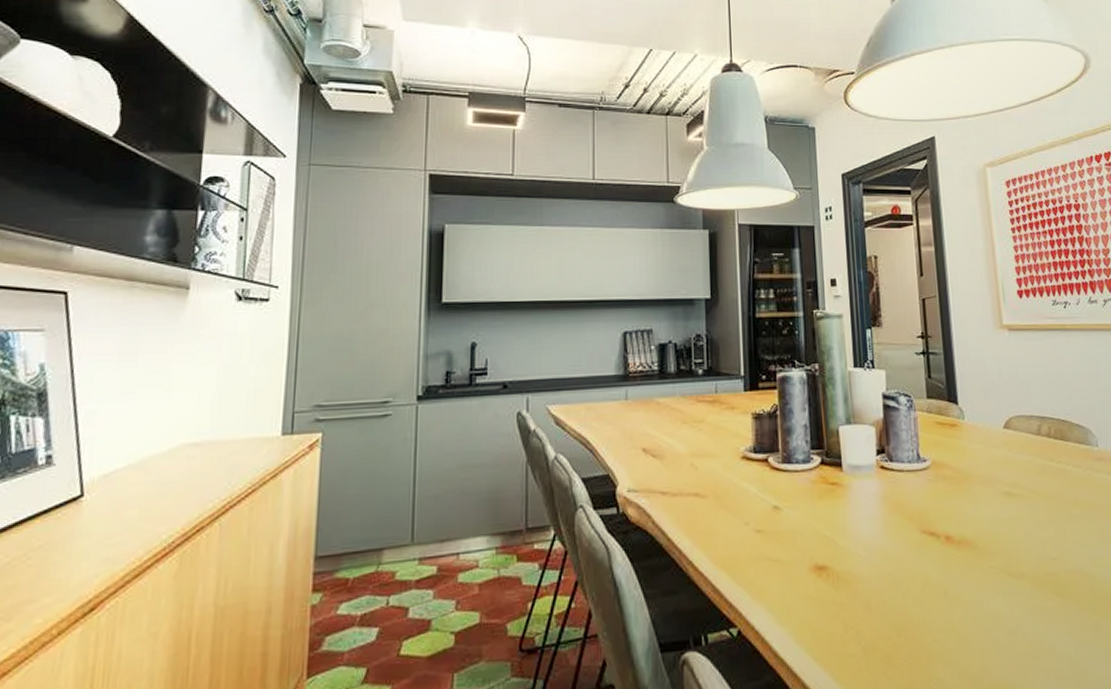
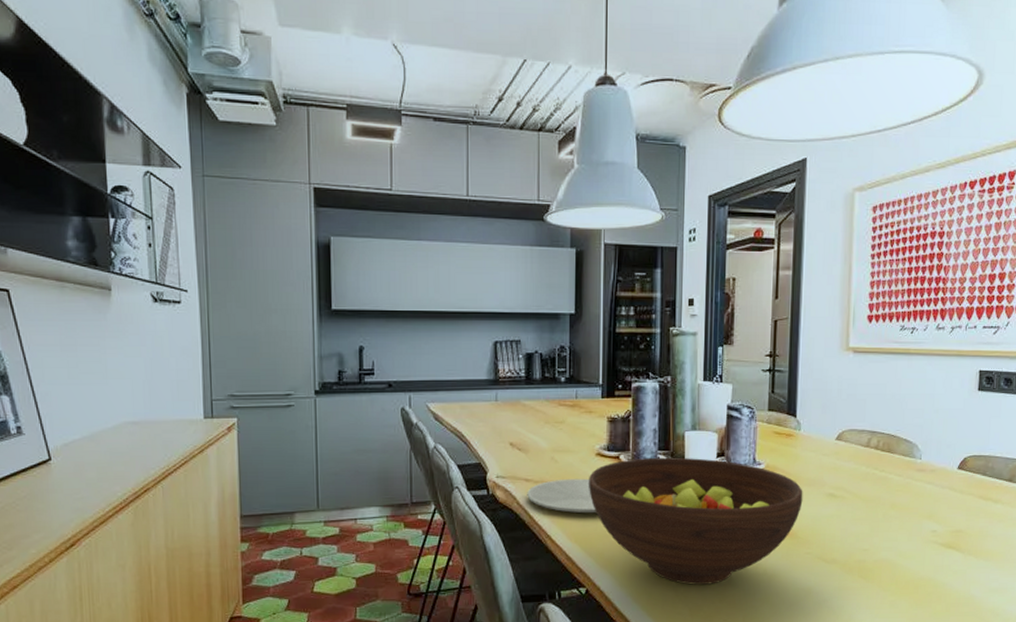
plate: none [663,487,745,531] -> present [527,478,596,514]
fruit bowl: none [735,456,978,616] -> present [589,457,803,585]

